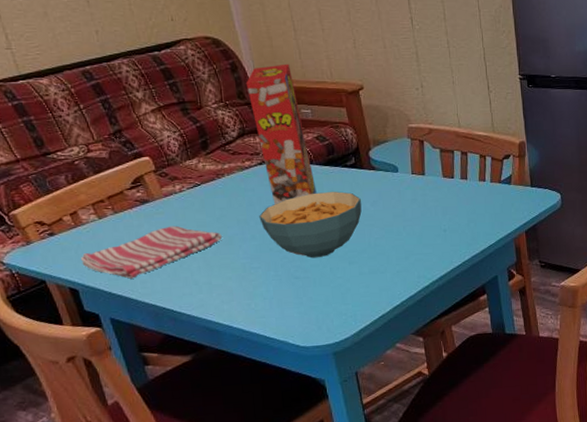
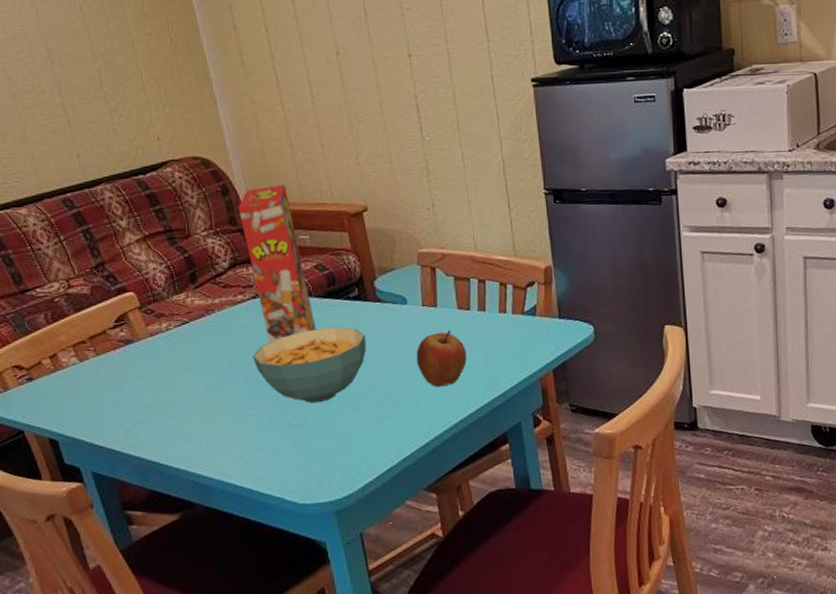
dish towel: present [80,225,222,279] -> none [60,368,212,428]
apple: none [406,195,451,245] -> present [416,330,467,387]

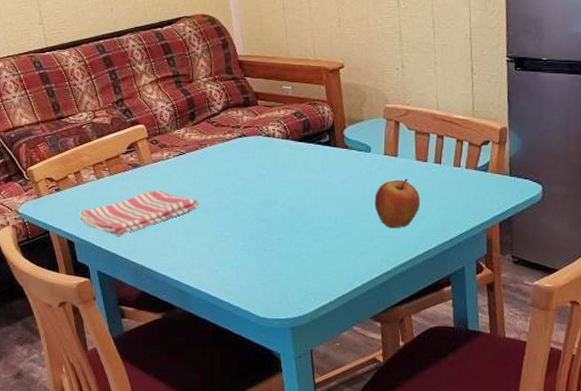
dish towel: none [60,368,212,428] -> present [78,190,199,236]
cereal box: present [237,184,316,344] -> none [234,41,290,177]
cereal bowl: present [253,327,366,404] -> none [234,168,331,232]

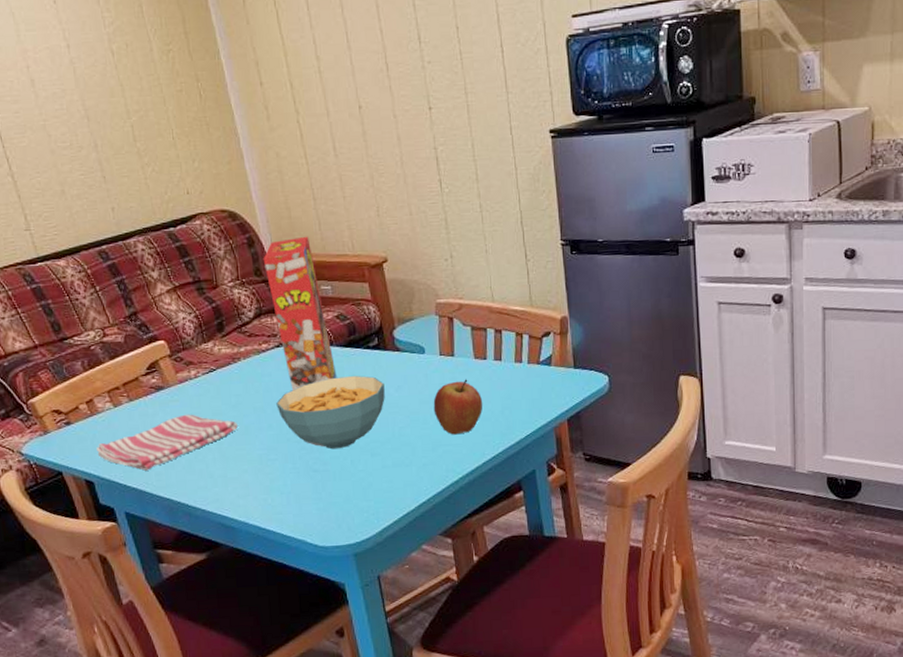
cereal box: none [234,41,290,177] -> present [263,236,337,391]
cereal bowl: none [234,168,331,232] -> present [276,376,385,450]

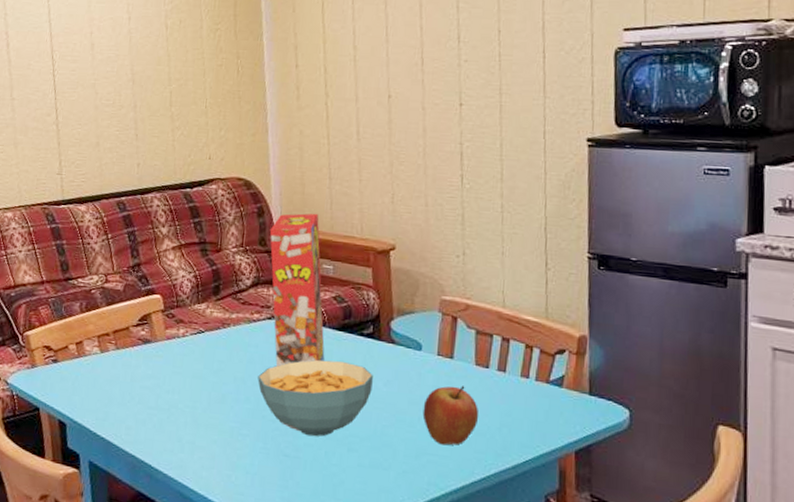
dish towel: present [96,414,238,471] -> none [75,371,216,422]

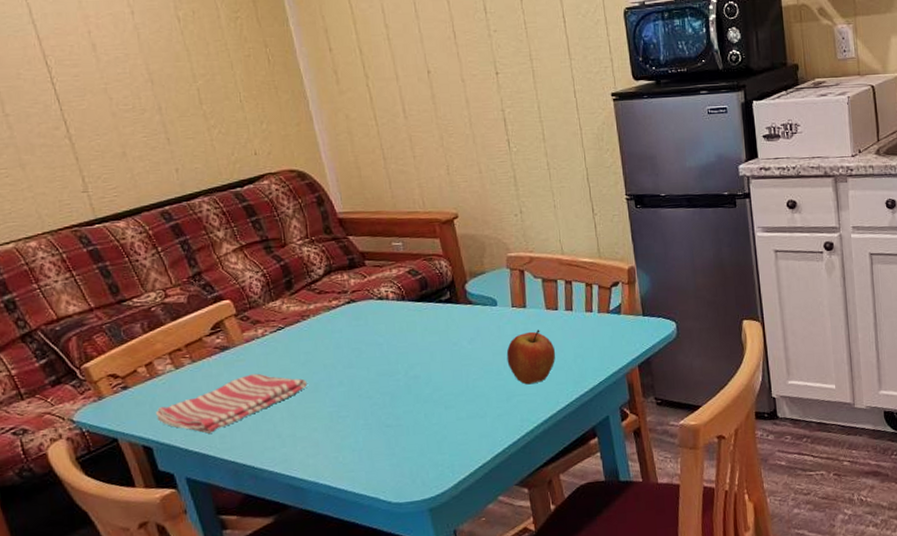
dish towel: none [75,371,216,422] -> present [155,373,307,434]
cereal bowl: present [258,359,373,437] -> none [347,329,458,404]
cereal box: present [269,213,325,367] -> none [332,194,409,347]

